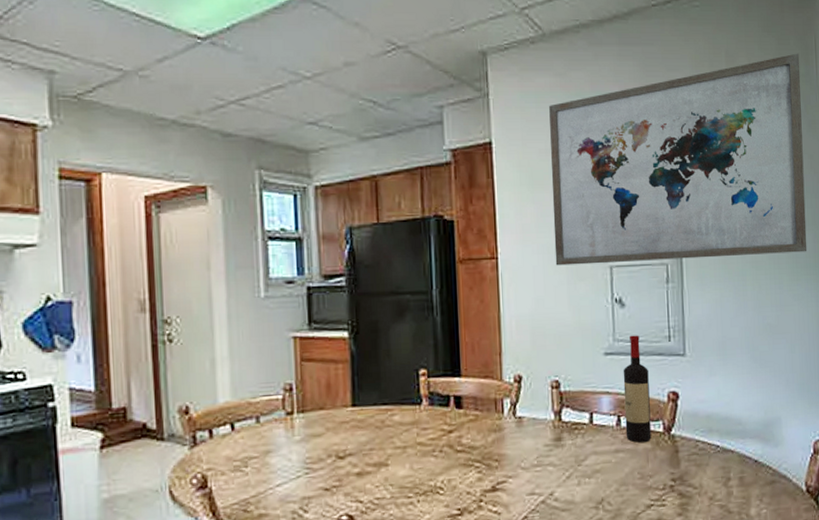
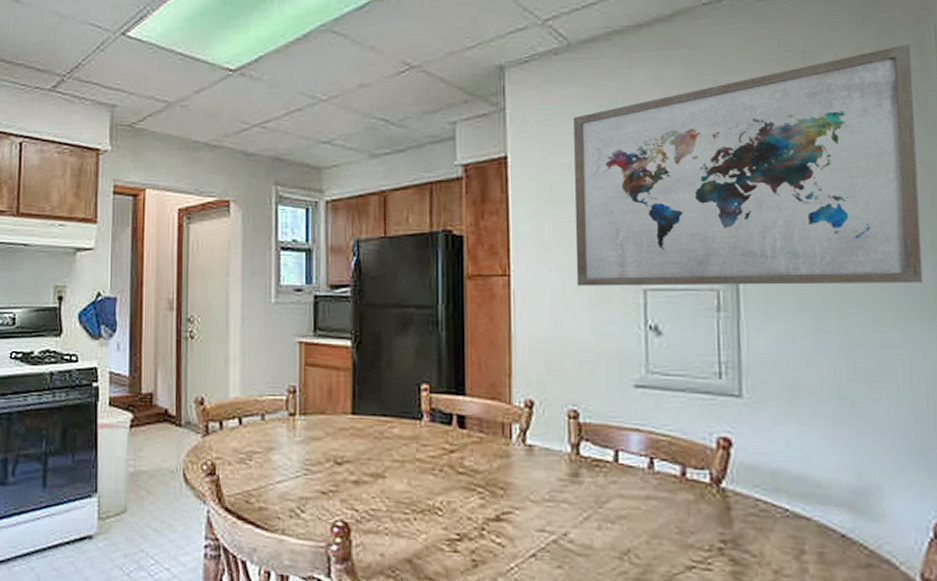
wine bottle: present [623,335,651,443] -> none [657,368,694,492]

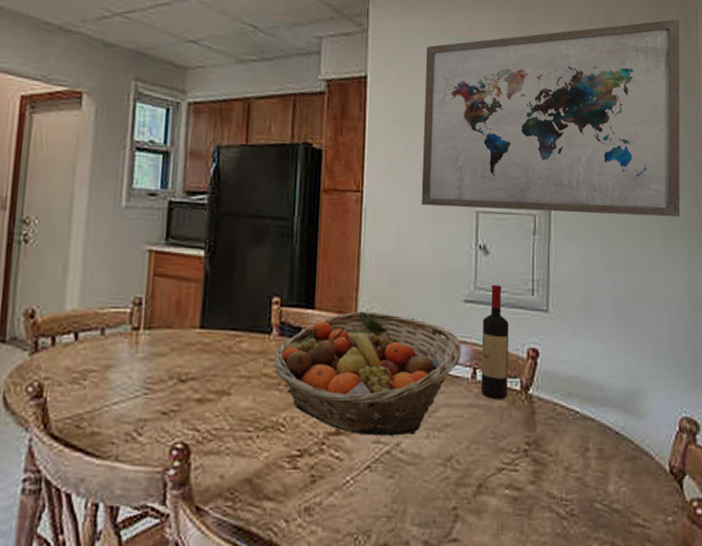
fruit basket: none [426,397,635,526] -> present [273,311,462,436]
wine bottle: none [657,368,694,492] -> present [480,284,509,399]

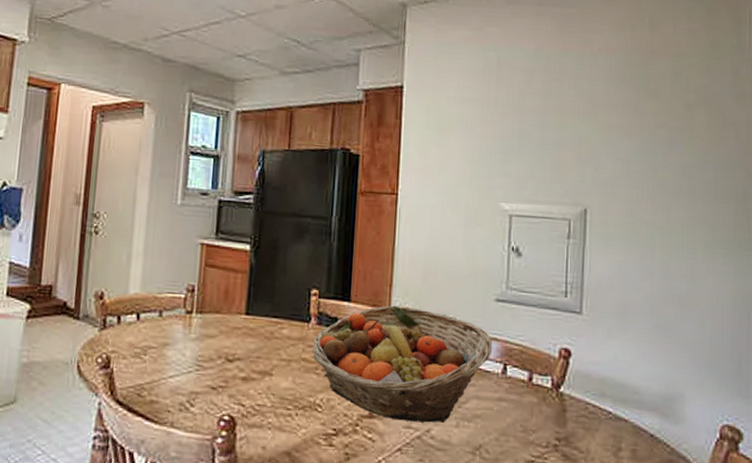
wall art: present [421,19,681,218] -> none [454,24,731,225]
wine bottle: present [480,284,509,399] -> none [511,285,541,395]

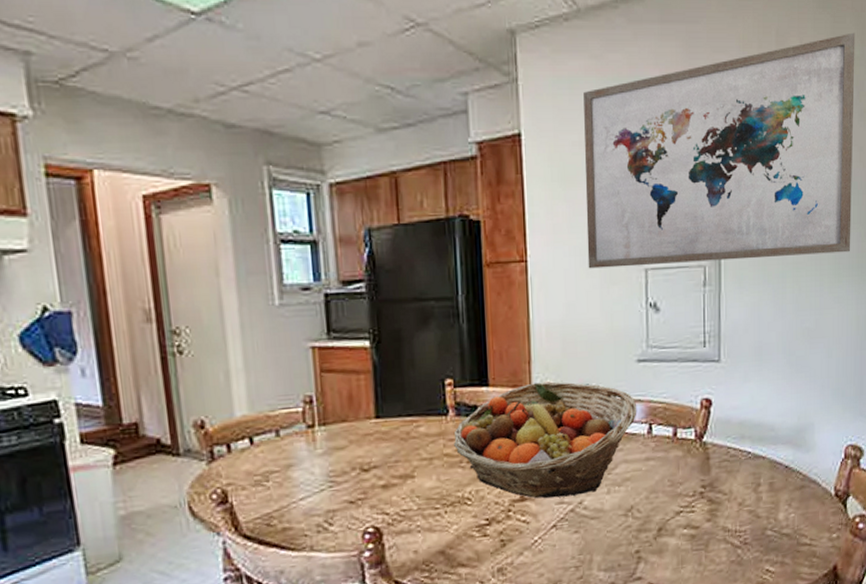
wall art: none [454,24,731,225] -> present [583,32,856,269]

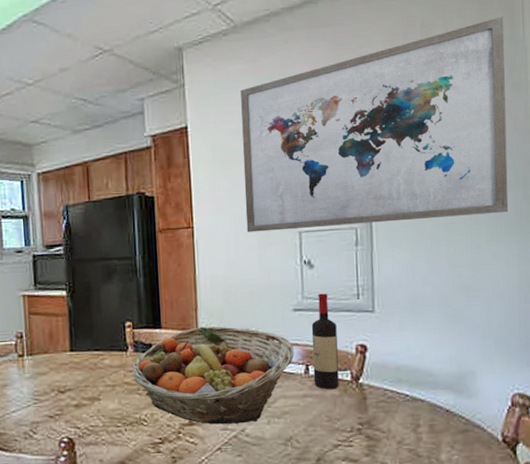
wine bottle: none [655,341,683,450] -> present [311,293,339,389]

